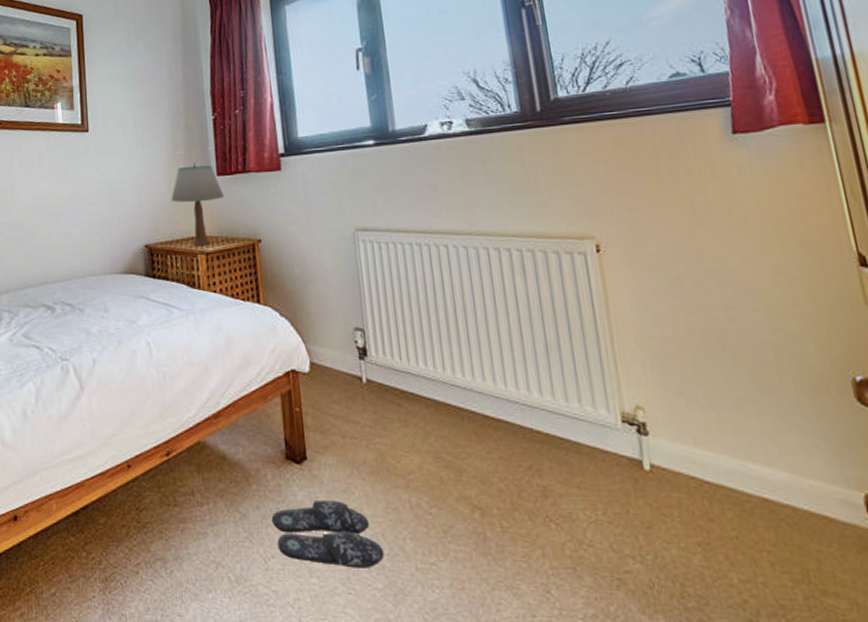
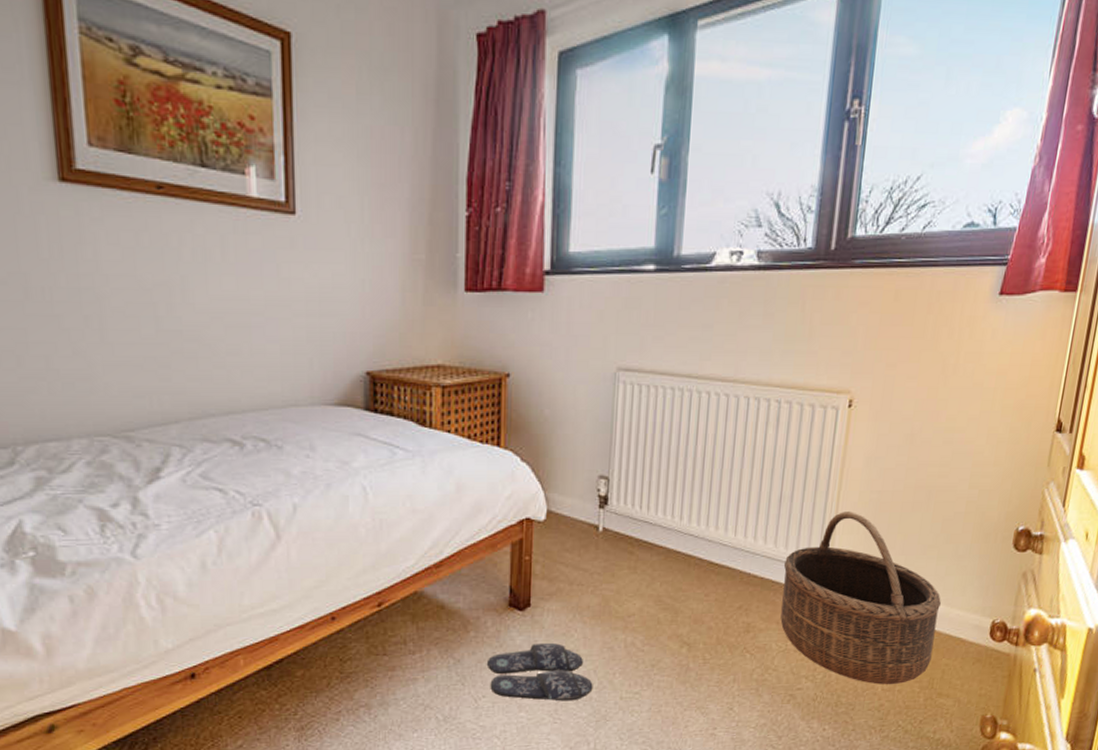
table lamp: present [171,163,225,247] -> none [404,272,472,378]
basket: none [568,360,795,574] -> present [780,511,941,685]

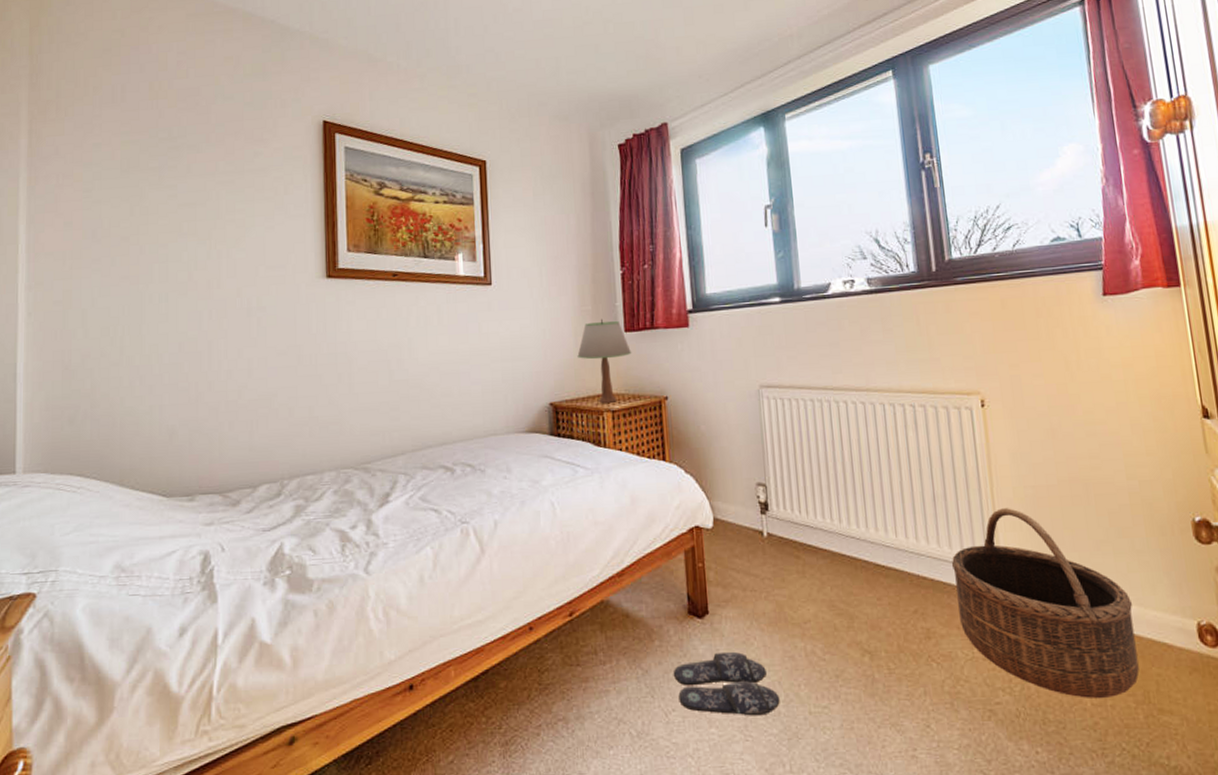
table lamp: none [404,272,472,378] -> present [577,318,632,404]

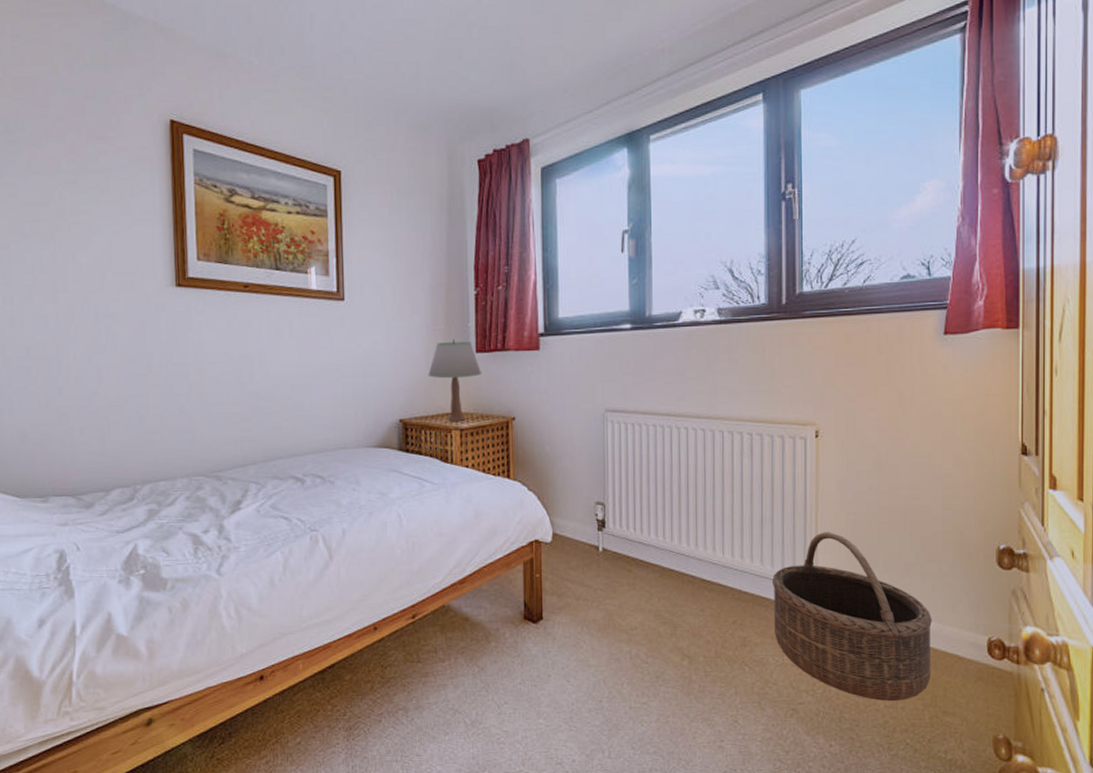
slippers: present [674,651,780,716] -> none [508,653,604,710]

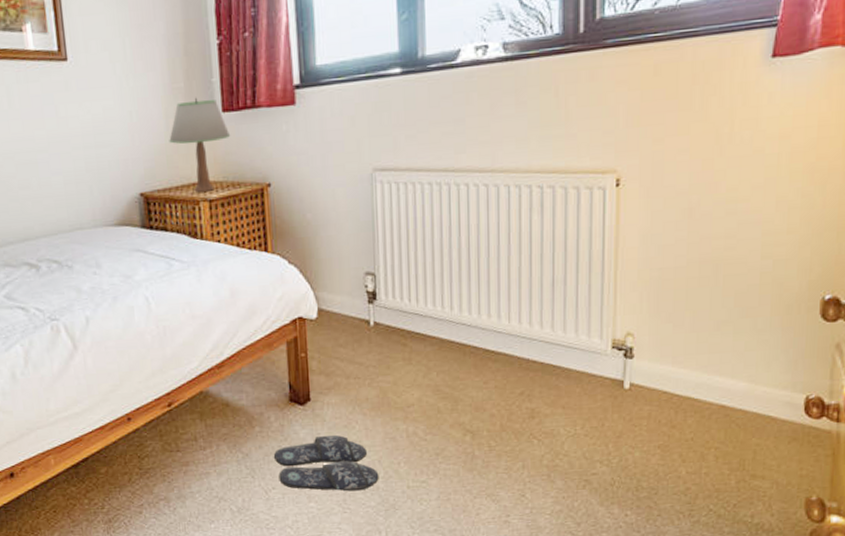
slippers: none [508,653,604,710] -> present [274,434,379,492]
basket: present [771,532,932,701] -> none [563,291,743,467]

